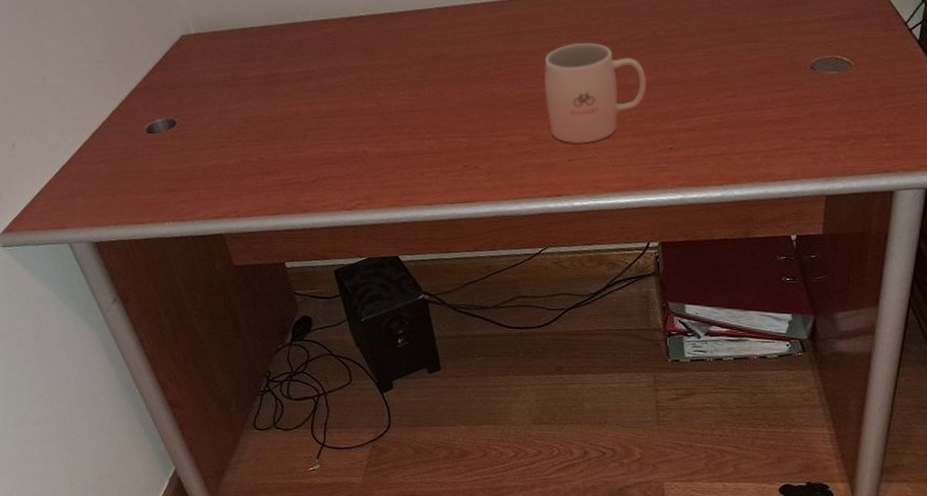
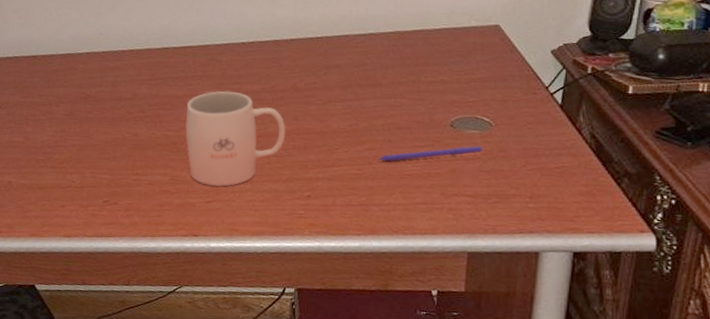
pen: none [739,87,841,109] -> present [378,146,482,162]

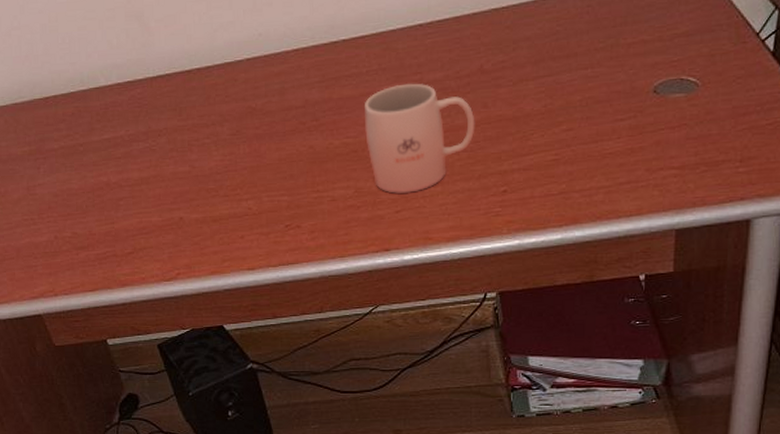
pen: present [378,146,482,162] -> none [577,111,688,142]

